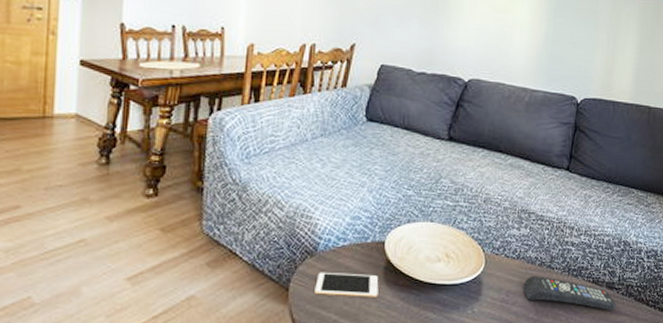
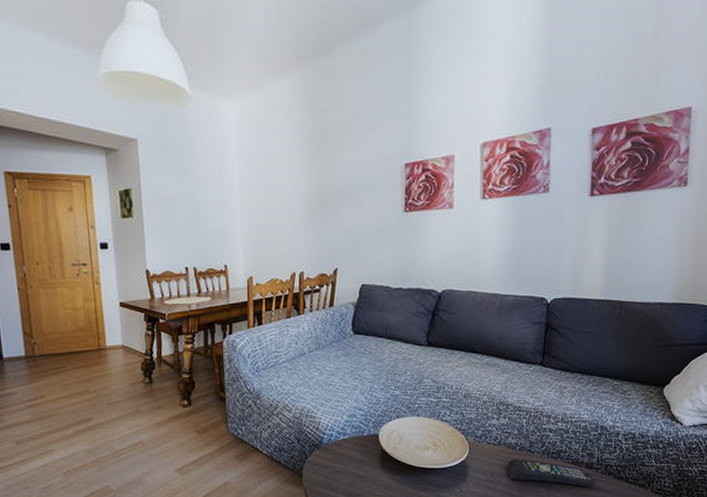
cell phone: present [314,272,379,297] -> none [323,461,377,481]

